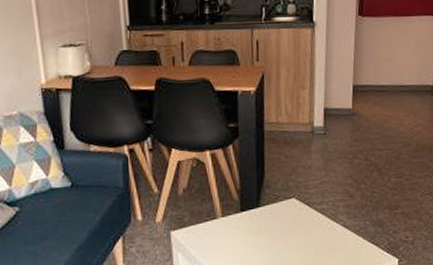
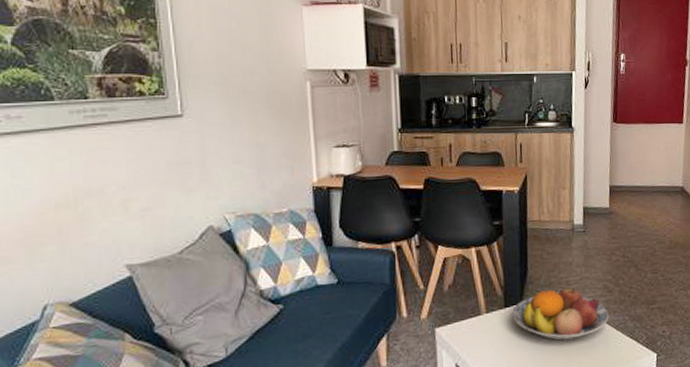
fruit bowl: none [249,190,349,245] -> present [512,286,609,341]

